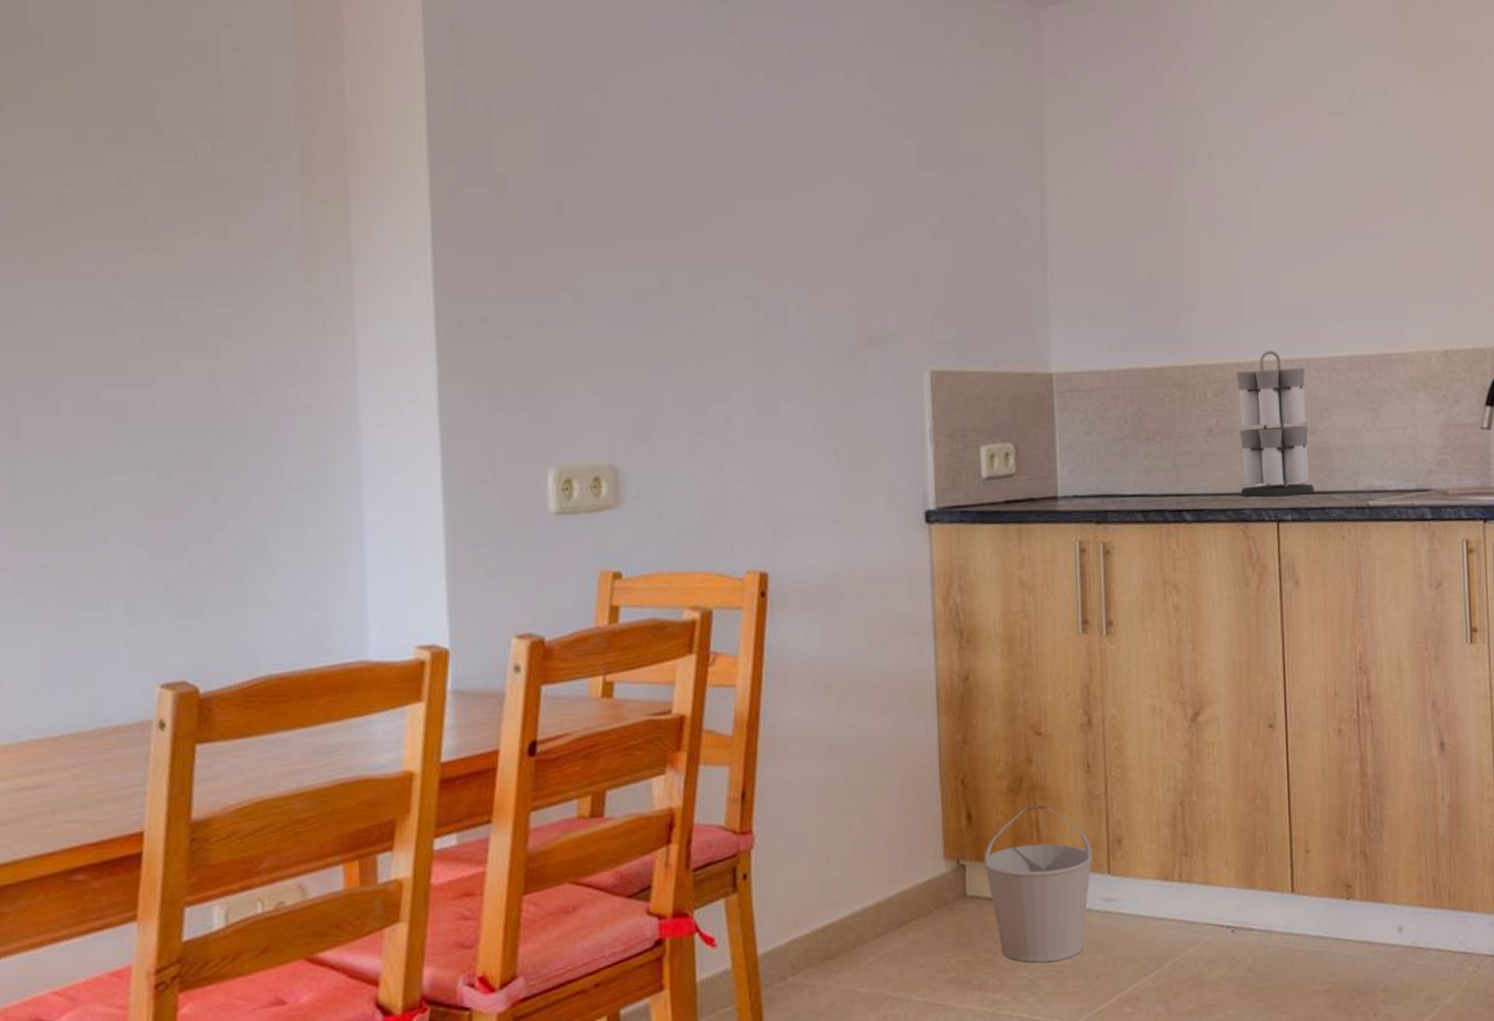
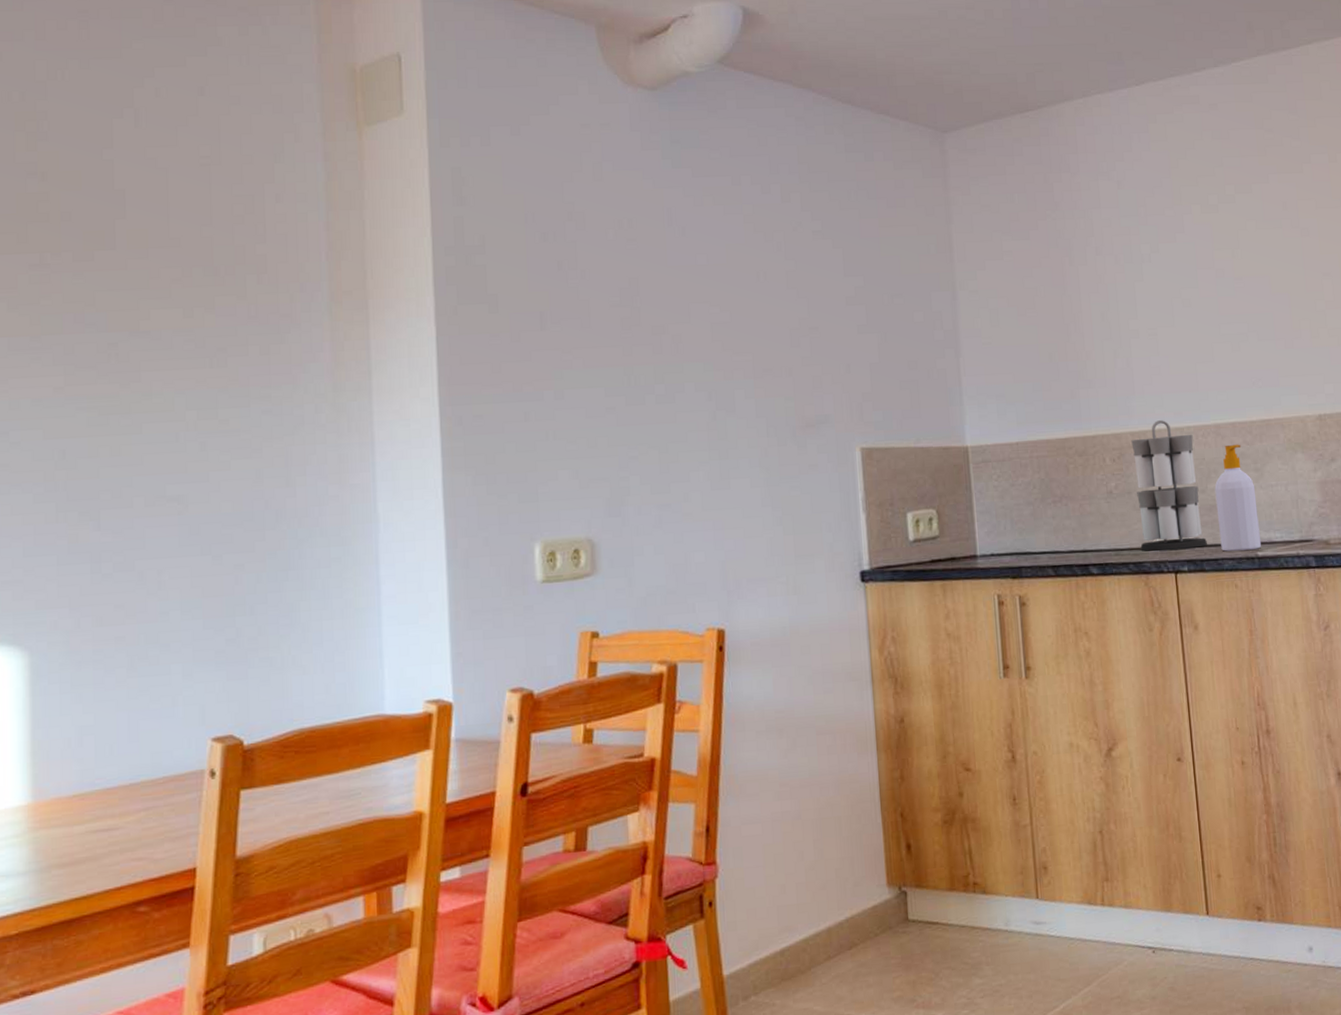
bucket: present [983,804,1092,963] -> none [922,835,1022,983]
soap bottle: none [1326,380,1373,500] -> present [1214,444,1261,552]

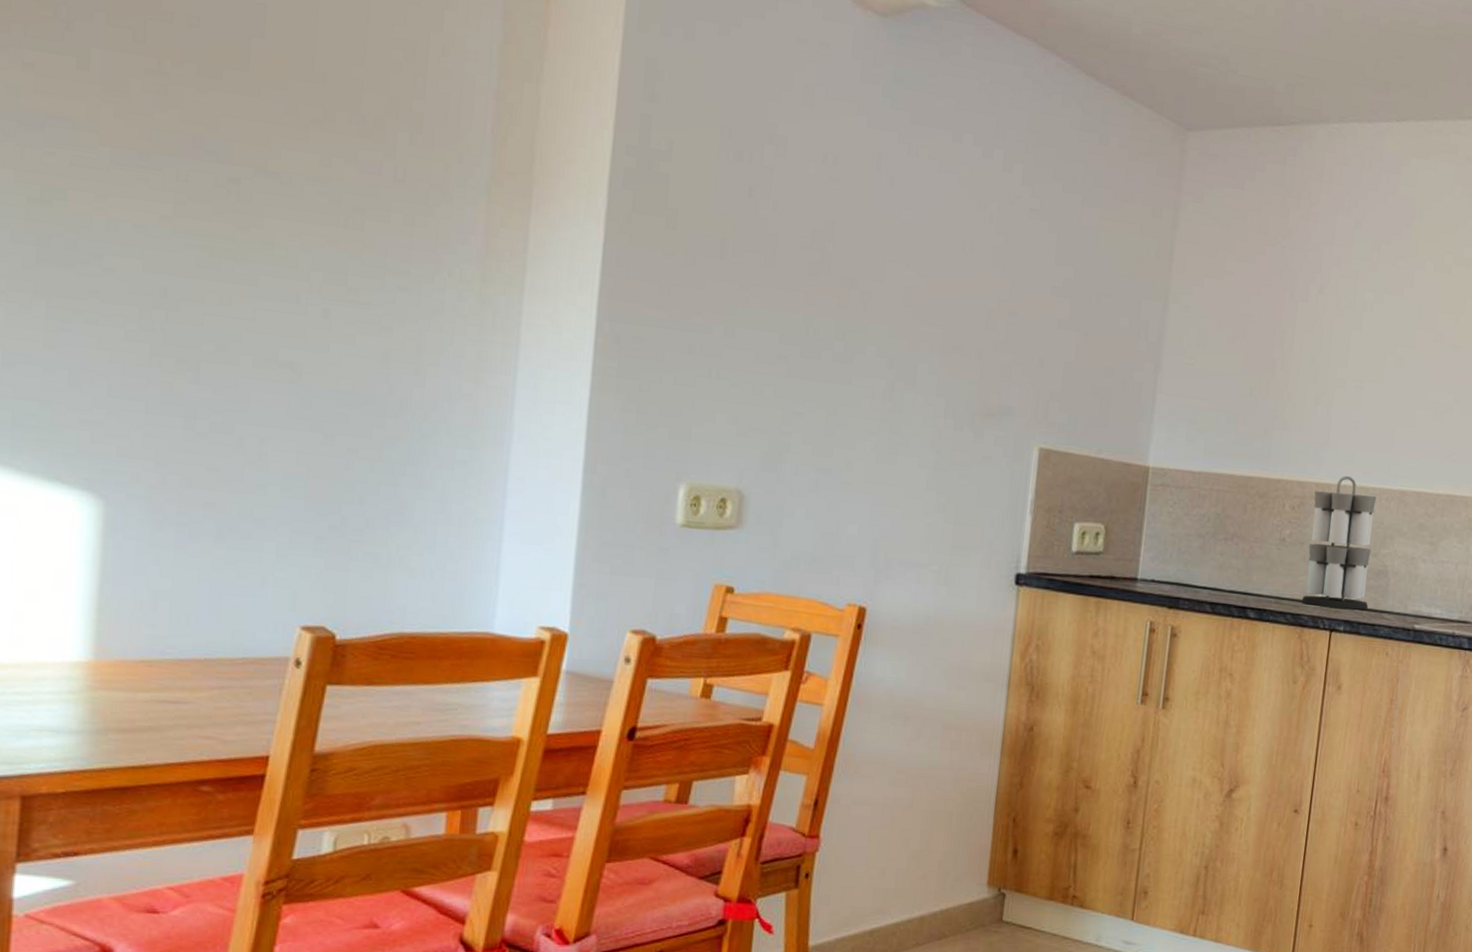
soap bottle: present [1214,444,1261,552] -> none [1380,513,1426,622]

